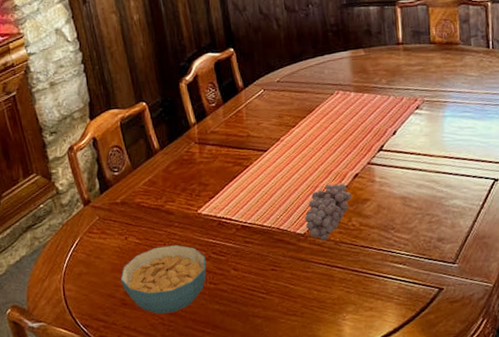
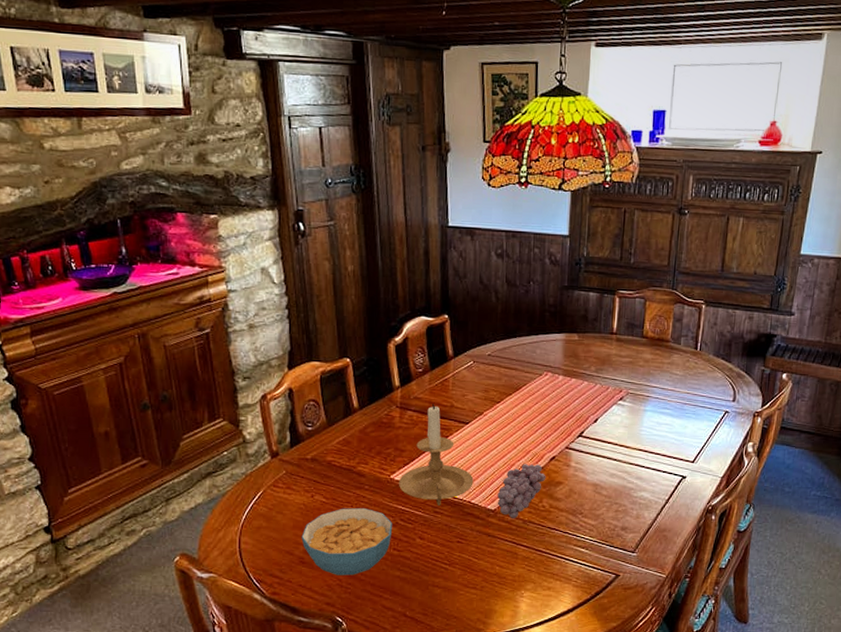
candle holder: none [206,136,280,235] -> present [399,404,474,506]

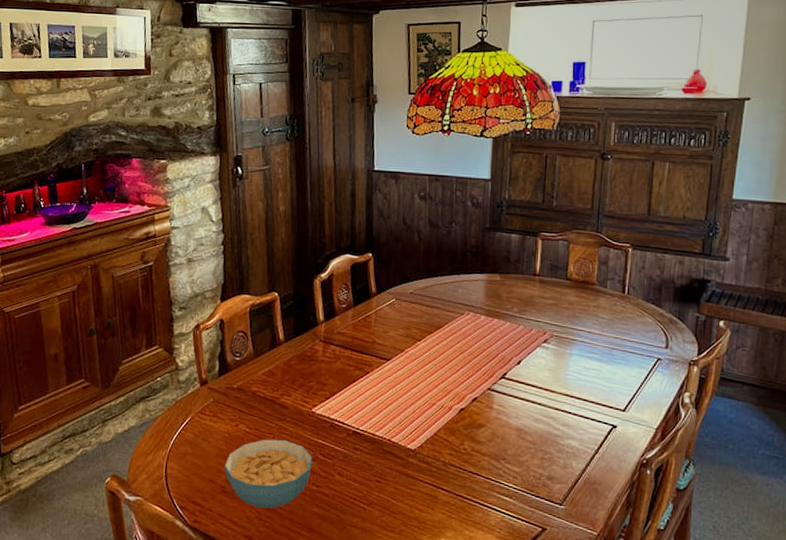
candle holder: present [399,404,474,506] -> none [320,339,394,442]
fruit: present [497,464,546,519] -> none [417,403,468,461]

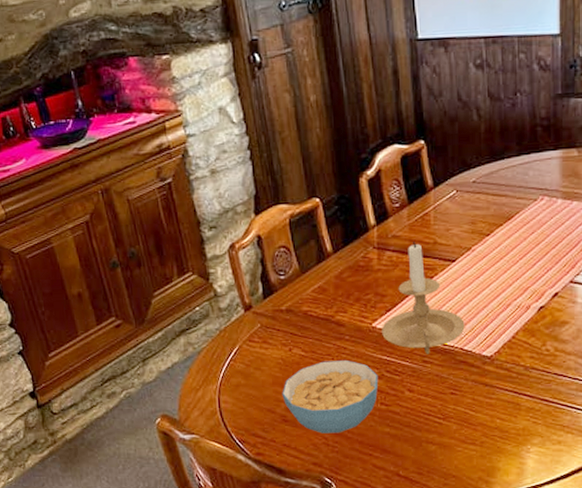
candle holder: none [320,339,394,442] -> present [382,242,465,354]

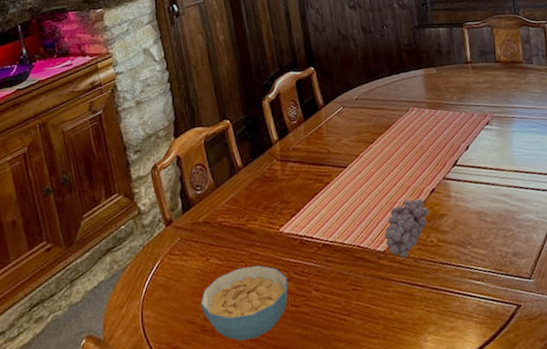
candle holder: present [382,242,465,354] -> none [288,153,360,254]
fruit: none [493,302,549,366] -> present [384,198,430,259]

